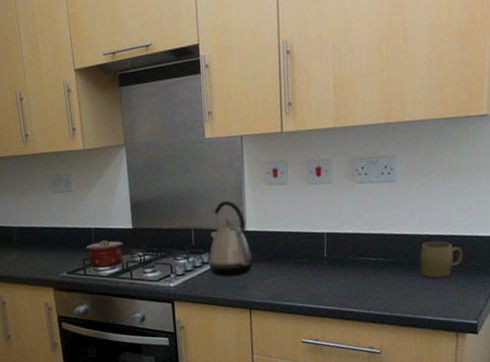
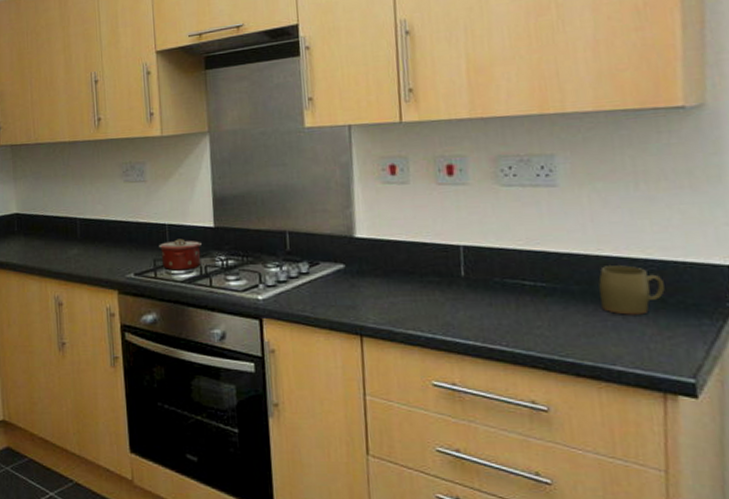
kettle: present [207,200,253,276] -> none [305,199,365,292]

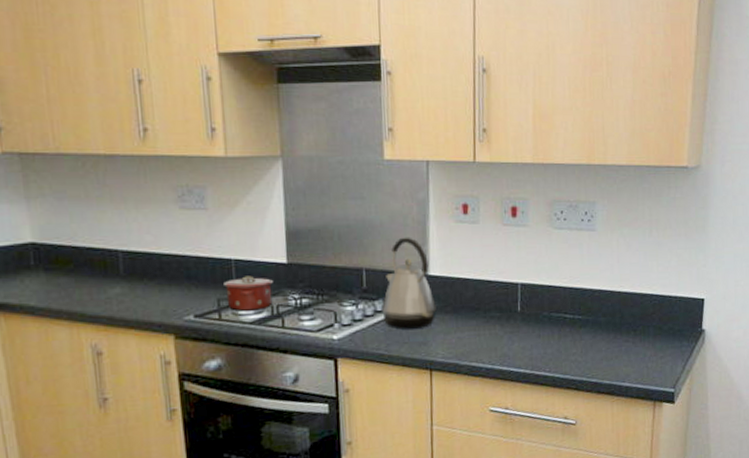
kettle: none [305,199,365,292] -> present [380,237,436,329]
mug: present [598,264,665,315] -> none [619,299,662,341]

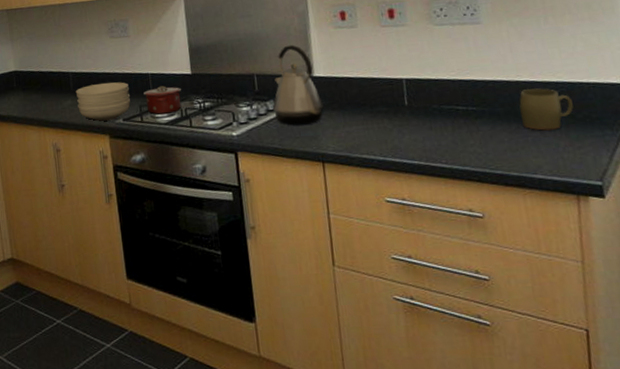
bowl: none [127,266,206,317] -> present [75,82,131,122]
mug: none [619,299,662,341] -> present [519,88,574,131]

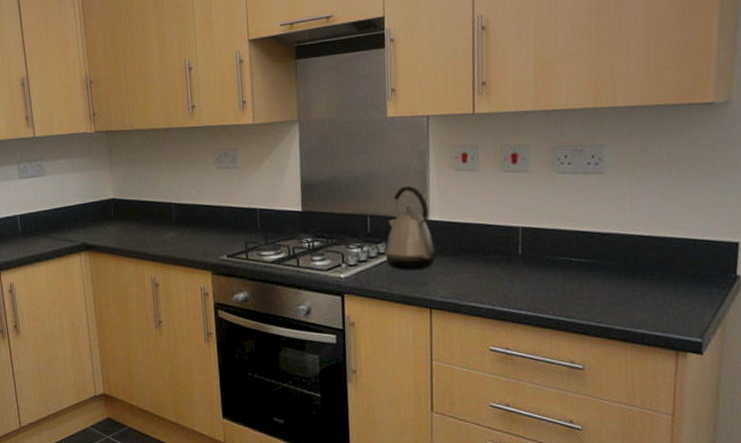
bowl: present [75,82,131,122] -> none [177,215,237,257]
casserole: present [142,86,182,115] -> none [249,222,291,252]
mug: present [519,88,574,131] -> none [632,242,684,286]

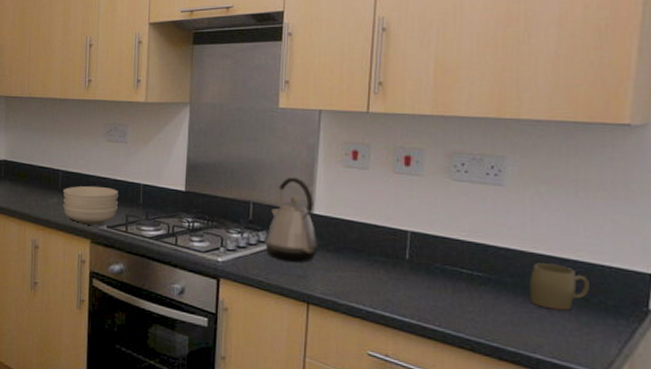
bowl: none [177,215,237,257] -> present [63,186,119,225]
mug: none [632,242,684,286] -> present [530,262,589,311]

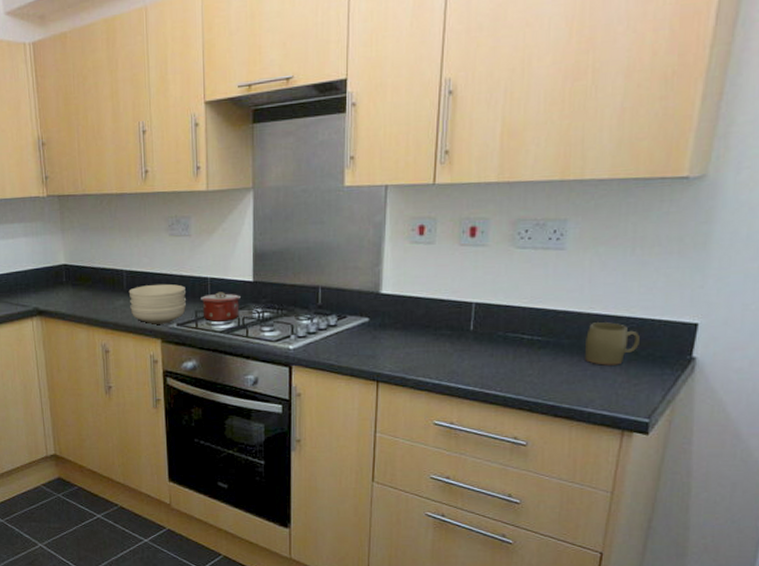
casserole: none [131,198,173,228] -> present [200,292,242,322]
kettle: present [264,177,318,262] -> none [333,257,386,343]

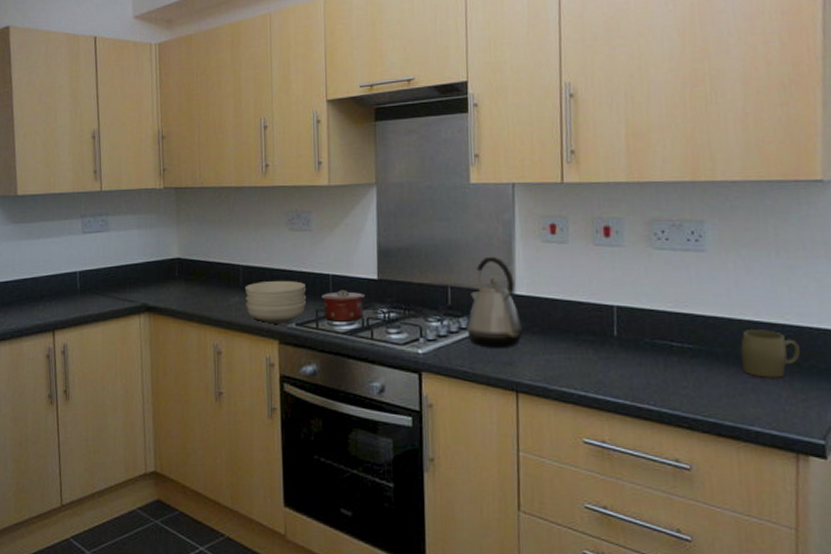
kettle: none [333,257,386,343] -> present [465,256,523,348]

